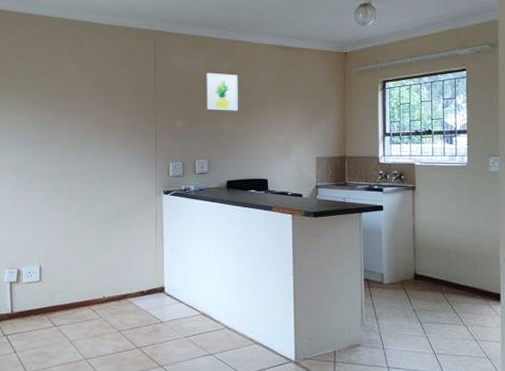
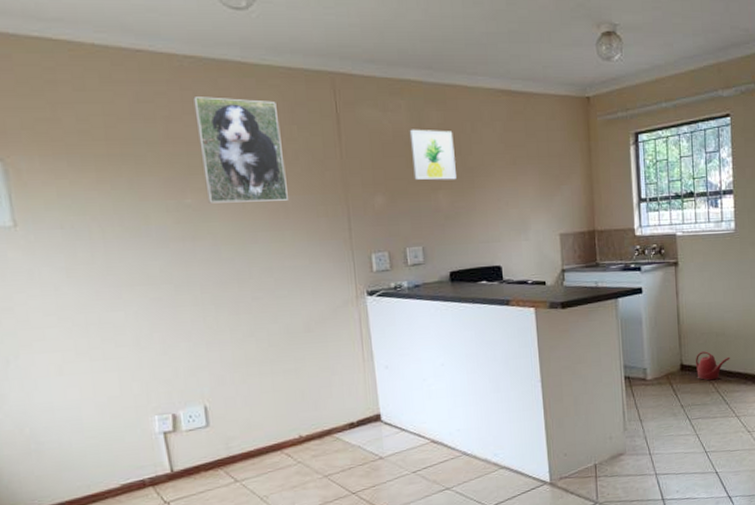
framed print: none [59,46,115,120] -> present [193,97,288,203]
watering can: none [428,264,460,291] -> present [696,351,731,381]

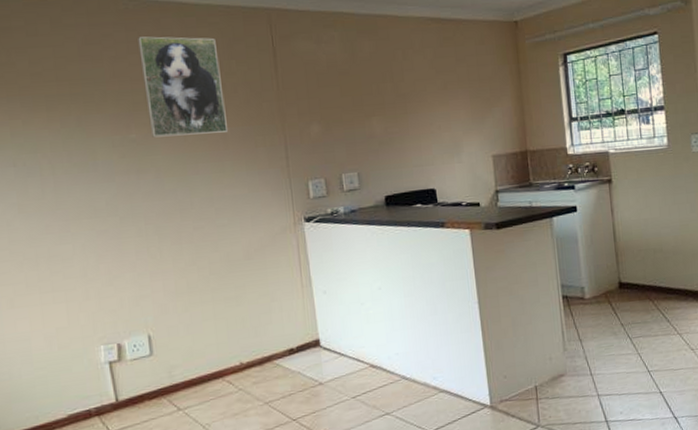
wall art: present [409,129,456,181] -> none [343,59,389,108]
watering can: present [696,351,731,381] -> none [634,268,670,298]

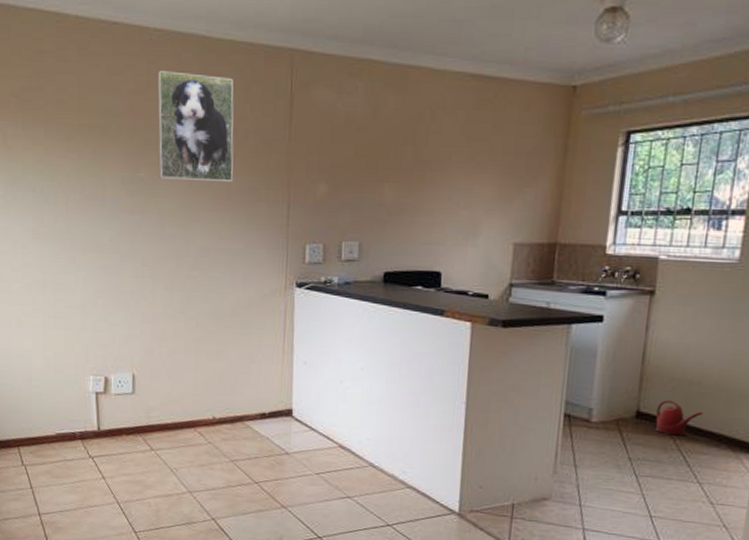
watering can: none [634,268,670,298] -> present [655,400,704,436]

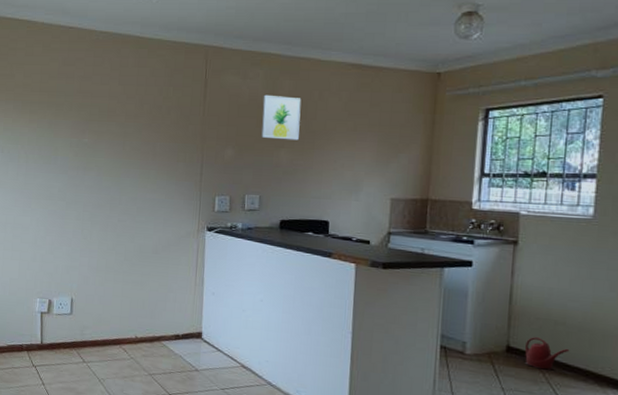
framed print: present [157,71,234,181] -> none [99,62,160,146]
wall art: none [361,114,410,173] -> present [261,94,302,140]

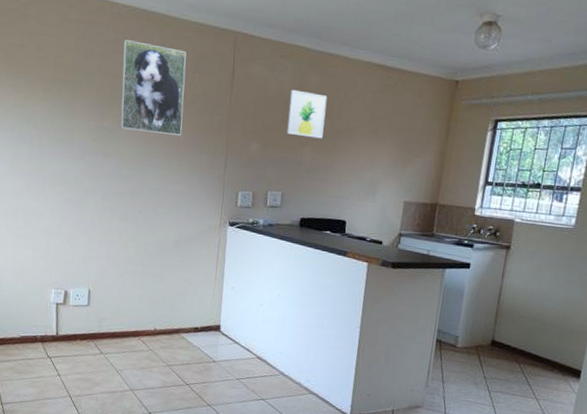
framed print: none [99,62,160,146] -> present [119,40,187,136]
watering can: present [524,337,570,370] -> none [505,332,543,362]

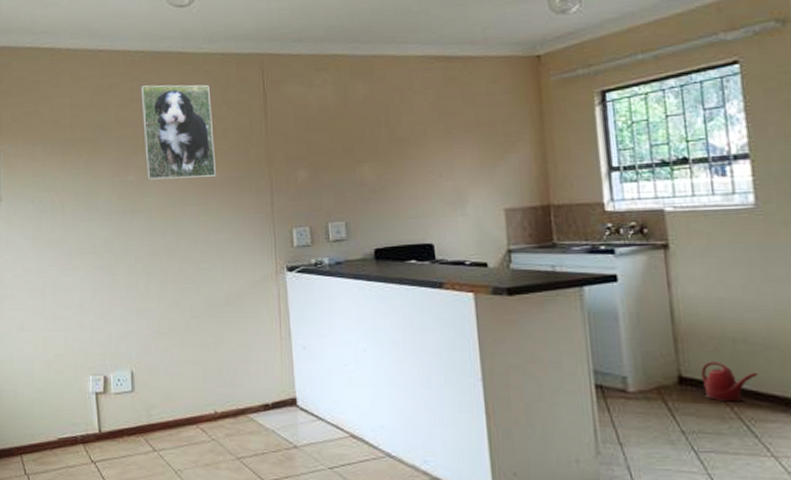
wall art: present [286,89,328,139] -> none [334,102,383,153]
watering can: none [505,332,543,362] -> present [701,362,759,402]

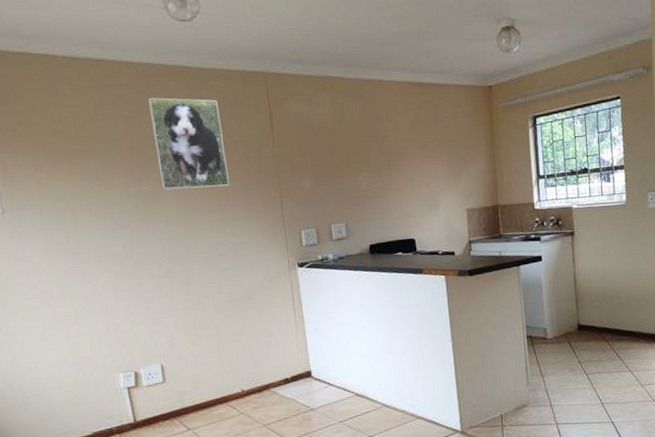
watering can: present [701,362,759,402] -> none [592,312,624,339]

